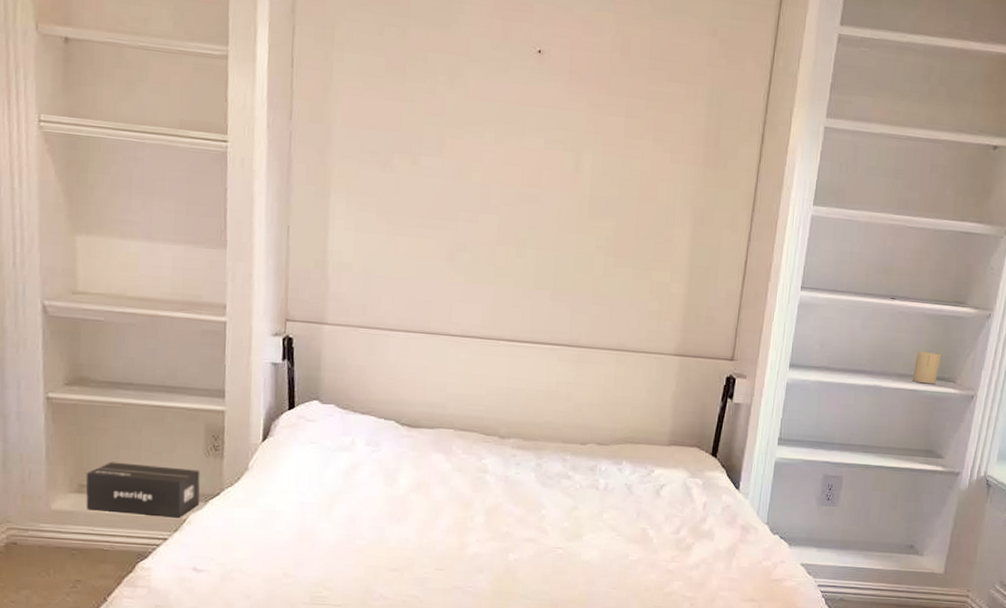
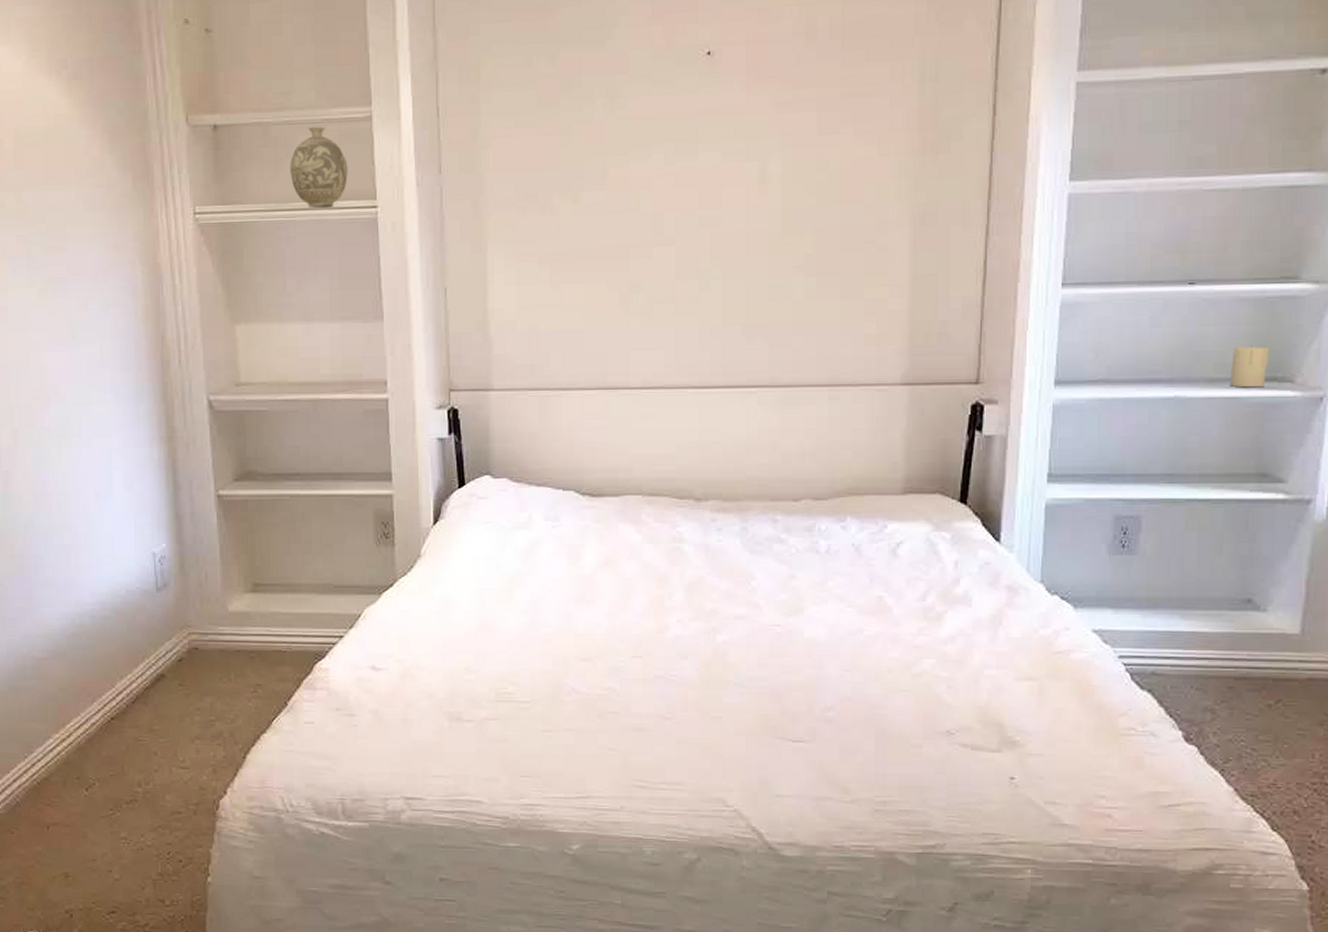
box: present [85,462,200,518] -> none [259,558,374,613]
decorative vase: none [142,55,201,136] -> present [290,126,348,209]

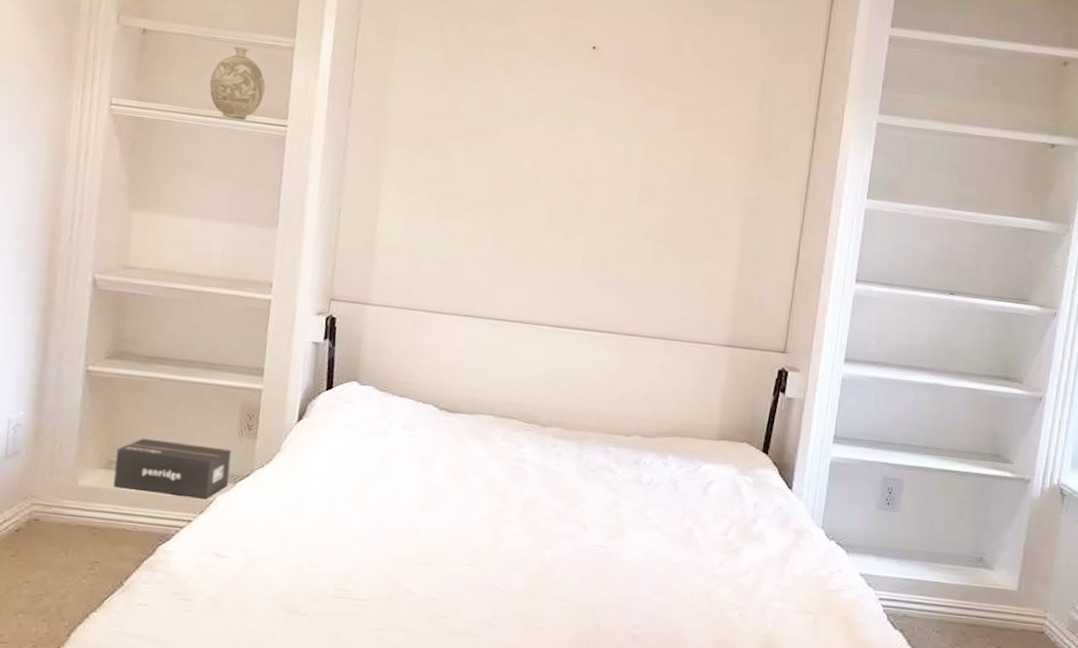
box: none [259,558,374,613] -> present [113,438,232,500]
candle: present [1229,345,1270,388] -> none [975,349,1006,384]

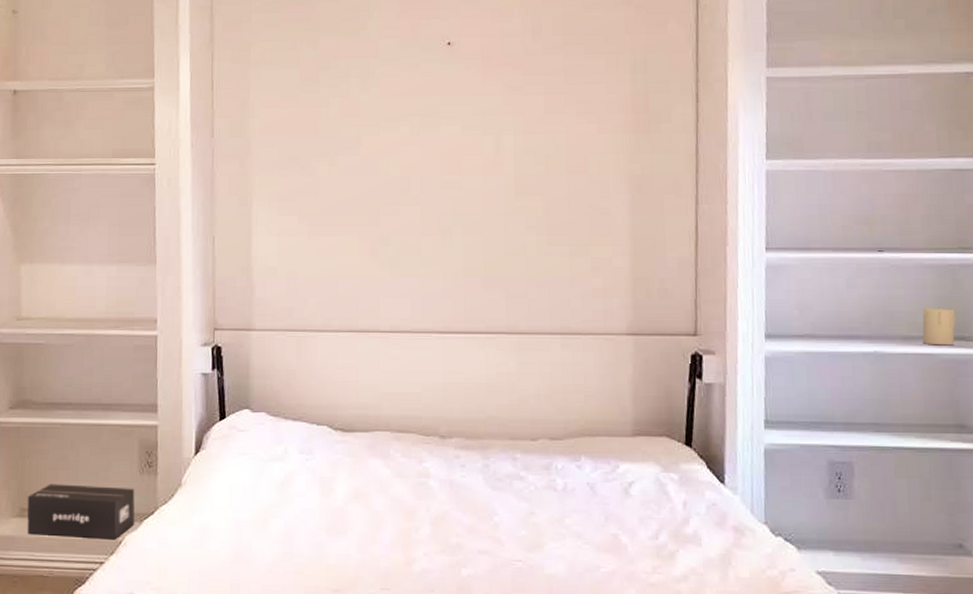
decorative vase: present [209,46,266,120] -> none [79,94,131,164]
candle: none [975,349,1006,384] -> present [922,307,956,346]

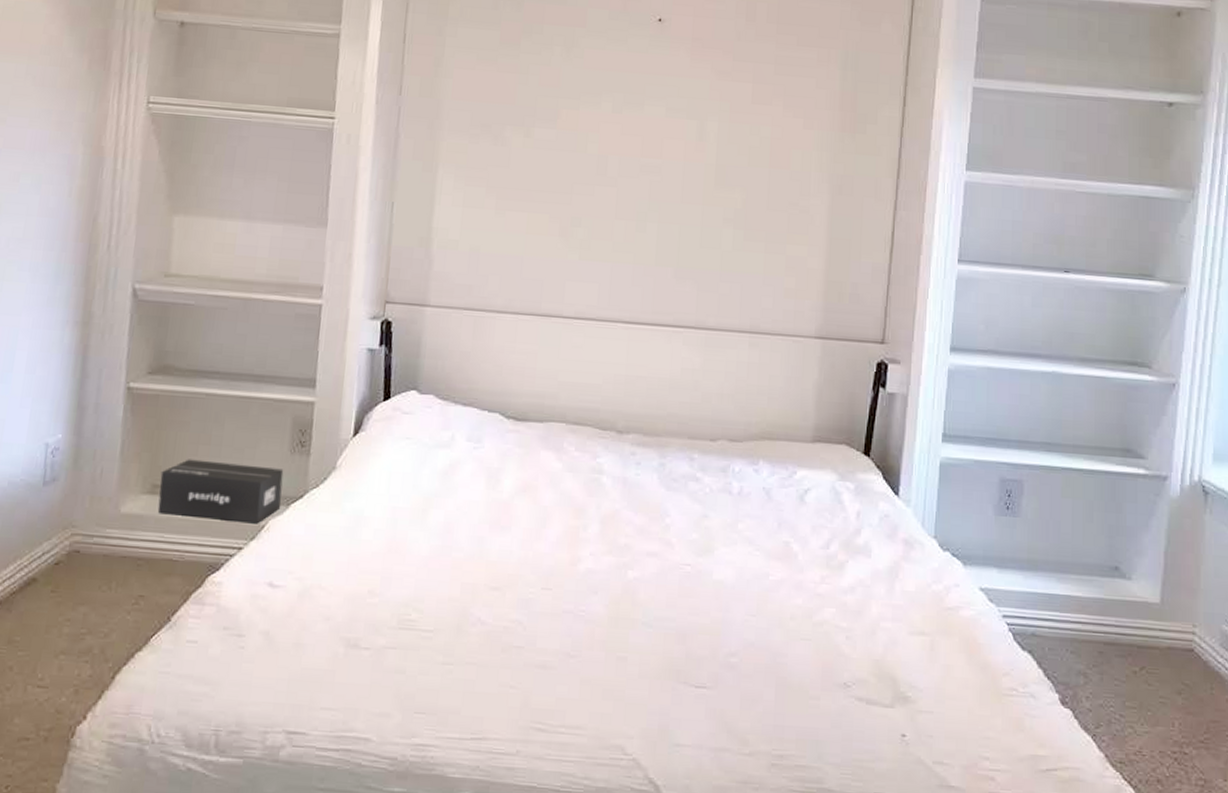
candle: present [922,307,956,346] -> none [1098,331,1131,370]

